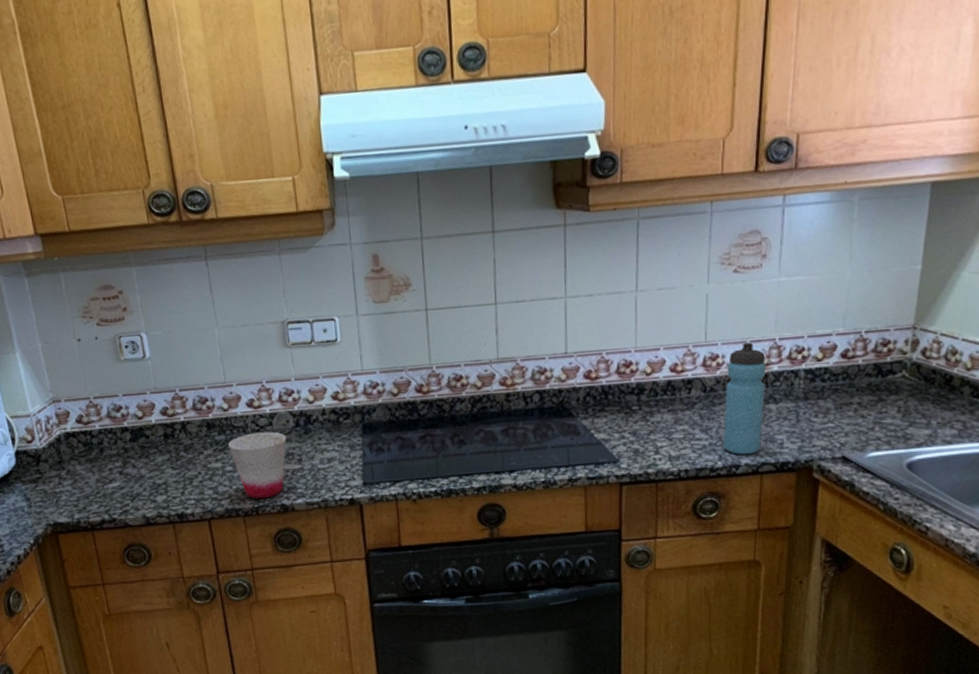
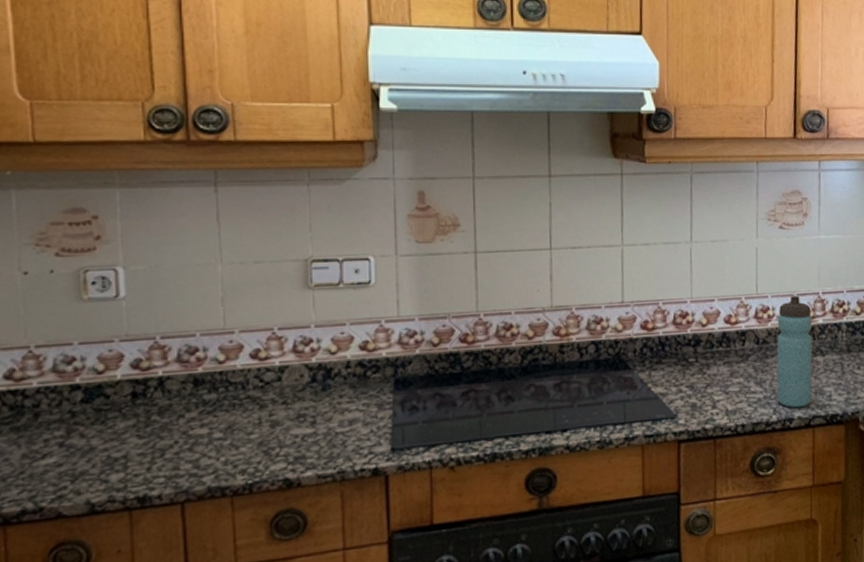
cup: present [228,431,287,499] -> none [221,388,299,474]

